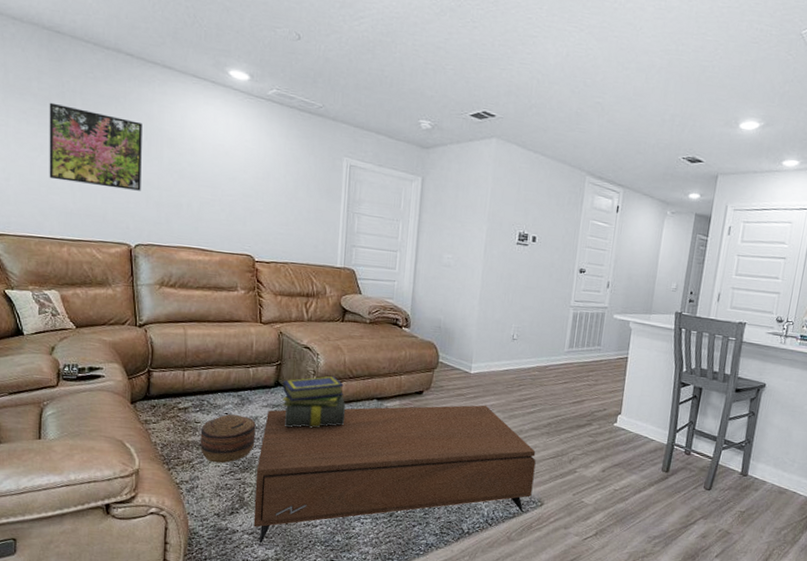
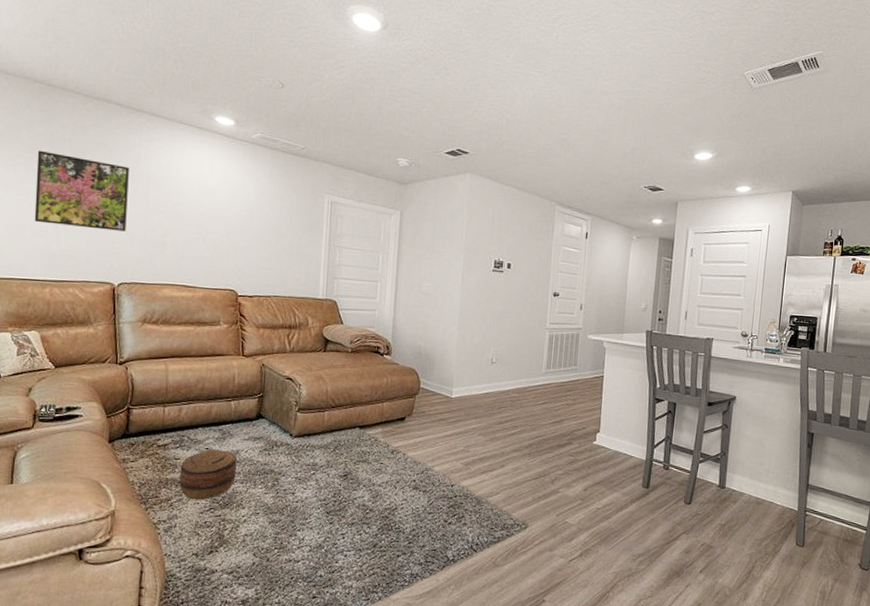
coffee table: present [253,405,536,544] -> none [233,428,519,583]
stack of books: present [282,376,346,428] -> none [264,406,328,460]

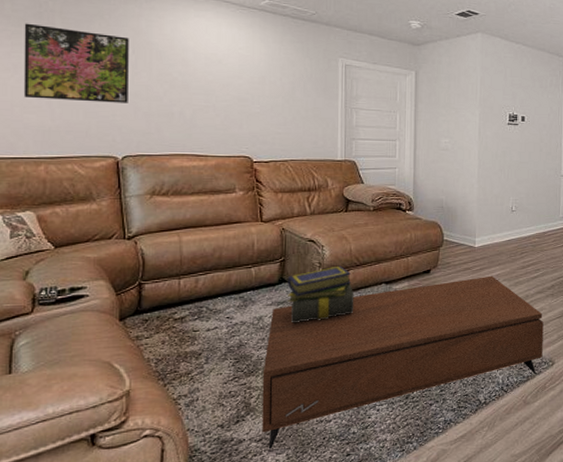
basket: present [179,449,237,500] -> none [199,317,261,371]
coffee table: none [233,428,519,583] -> present [262,275,544,449]
stack of books: none [264,406,328,460] -> present [288,265,354,323]

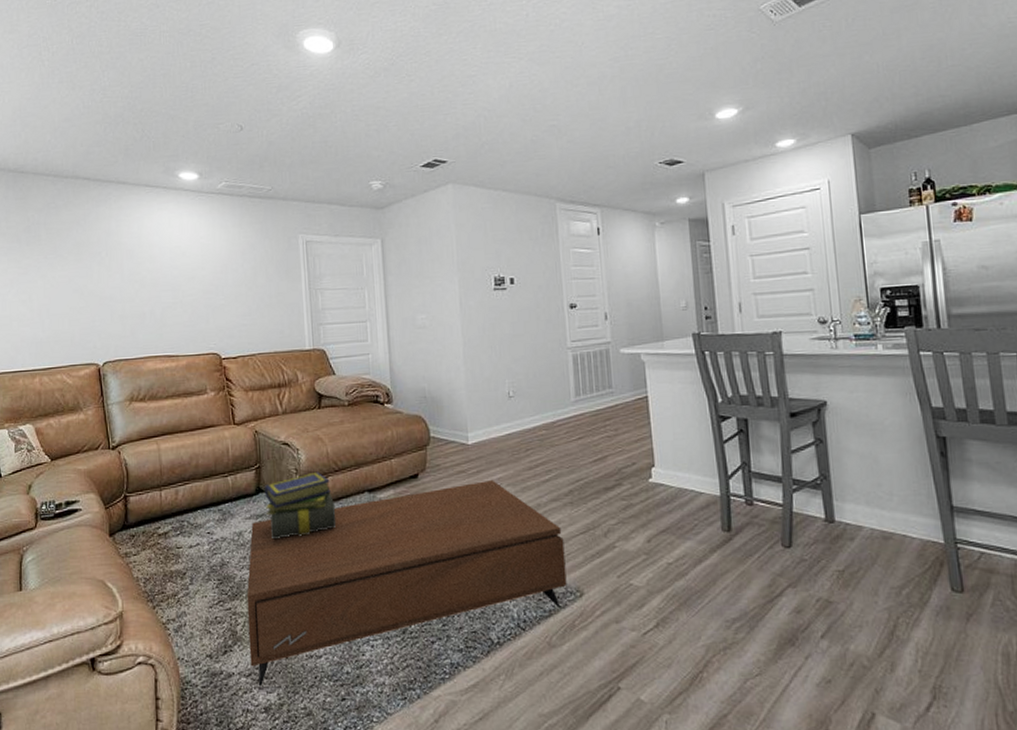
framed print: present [23,23,129,103] -> none [16,238,105,312]

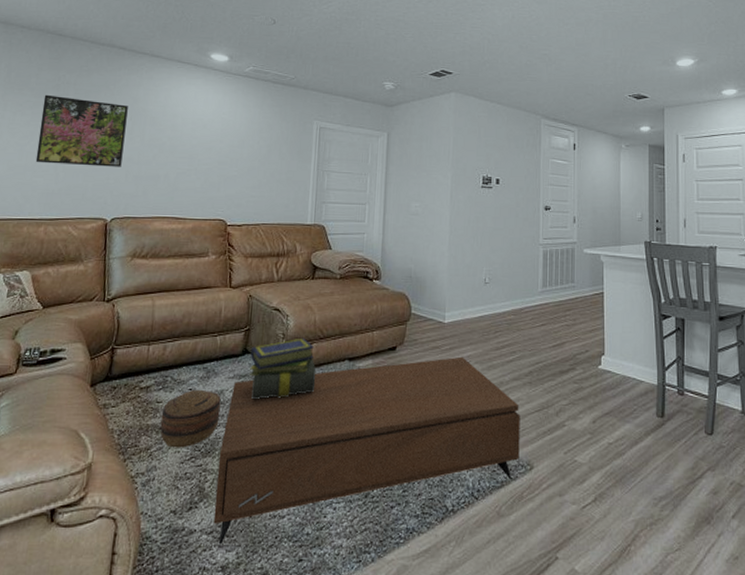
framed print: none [16,238,105,312] -> present [35,94,128,167]
basket: none [183,532,242,593] -> present [160,389,221,448]

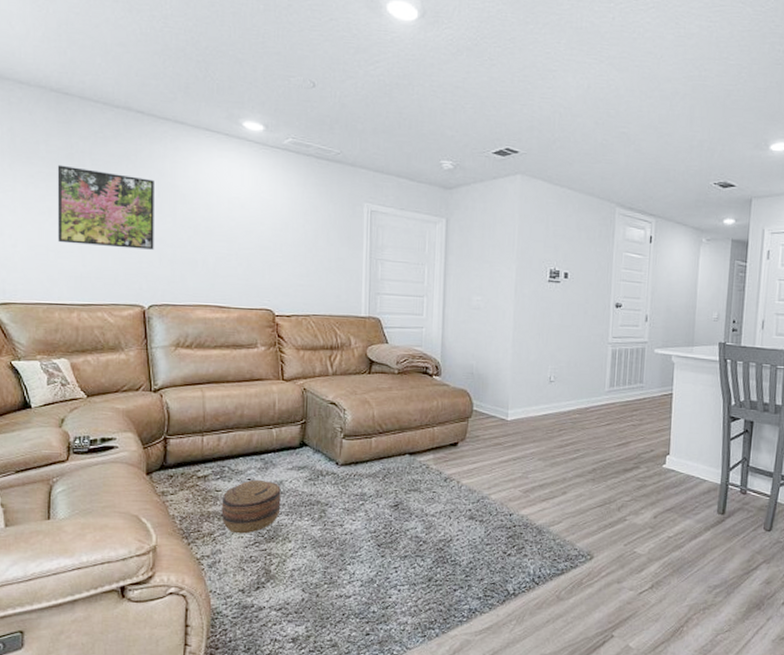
coffee table: present [213,356,520,545] -> none [281,453,582,620]
stack of books: present [249,338,316,400] -> none [308,432,377,491]

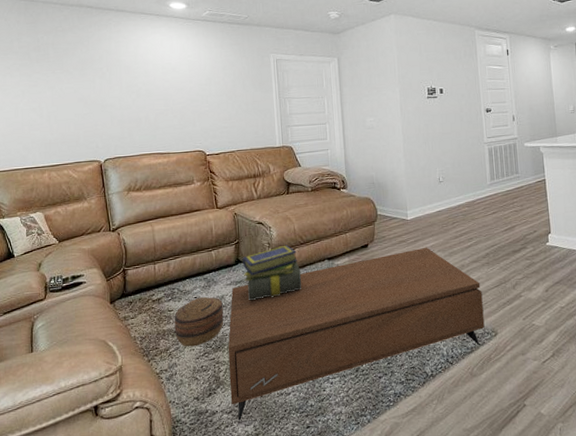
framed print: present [57,164,154,250] -> none [28,56,106,118]
coffee table: none [281,453,582,620] -> present [228,247,485,421]
stack of books: none [308,432,377,491] -> present [243,245,302,301]

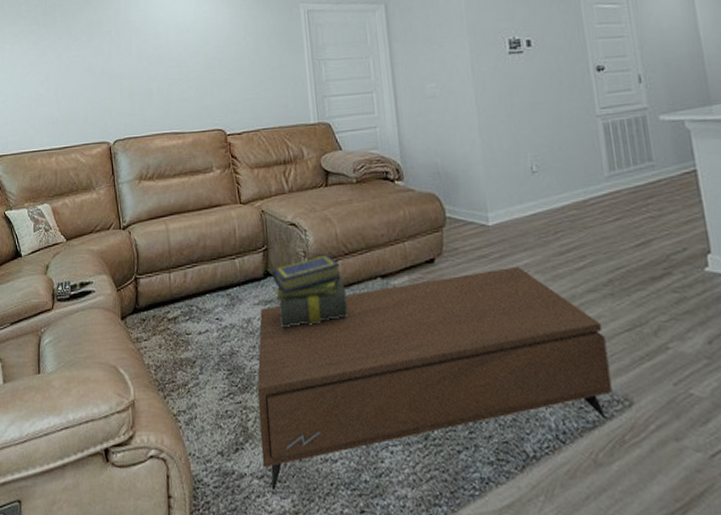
basket: present [174,296,224,347] -> none [192,318,252,384]

